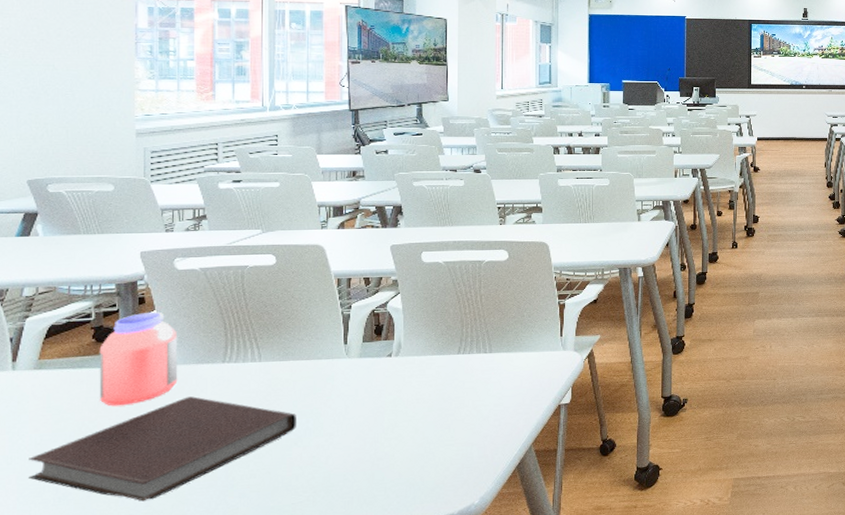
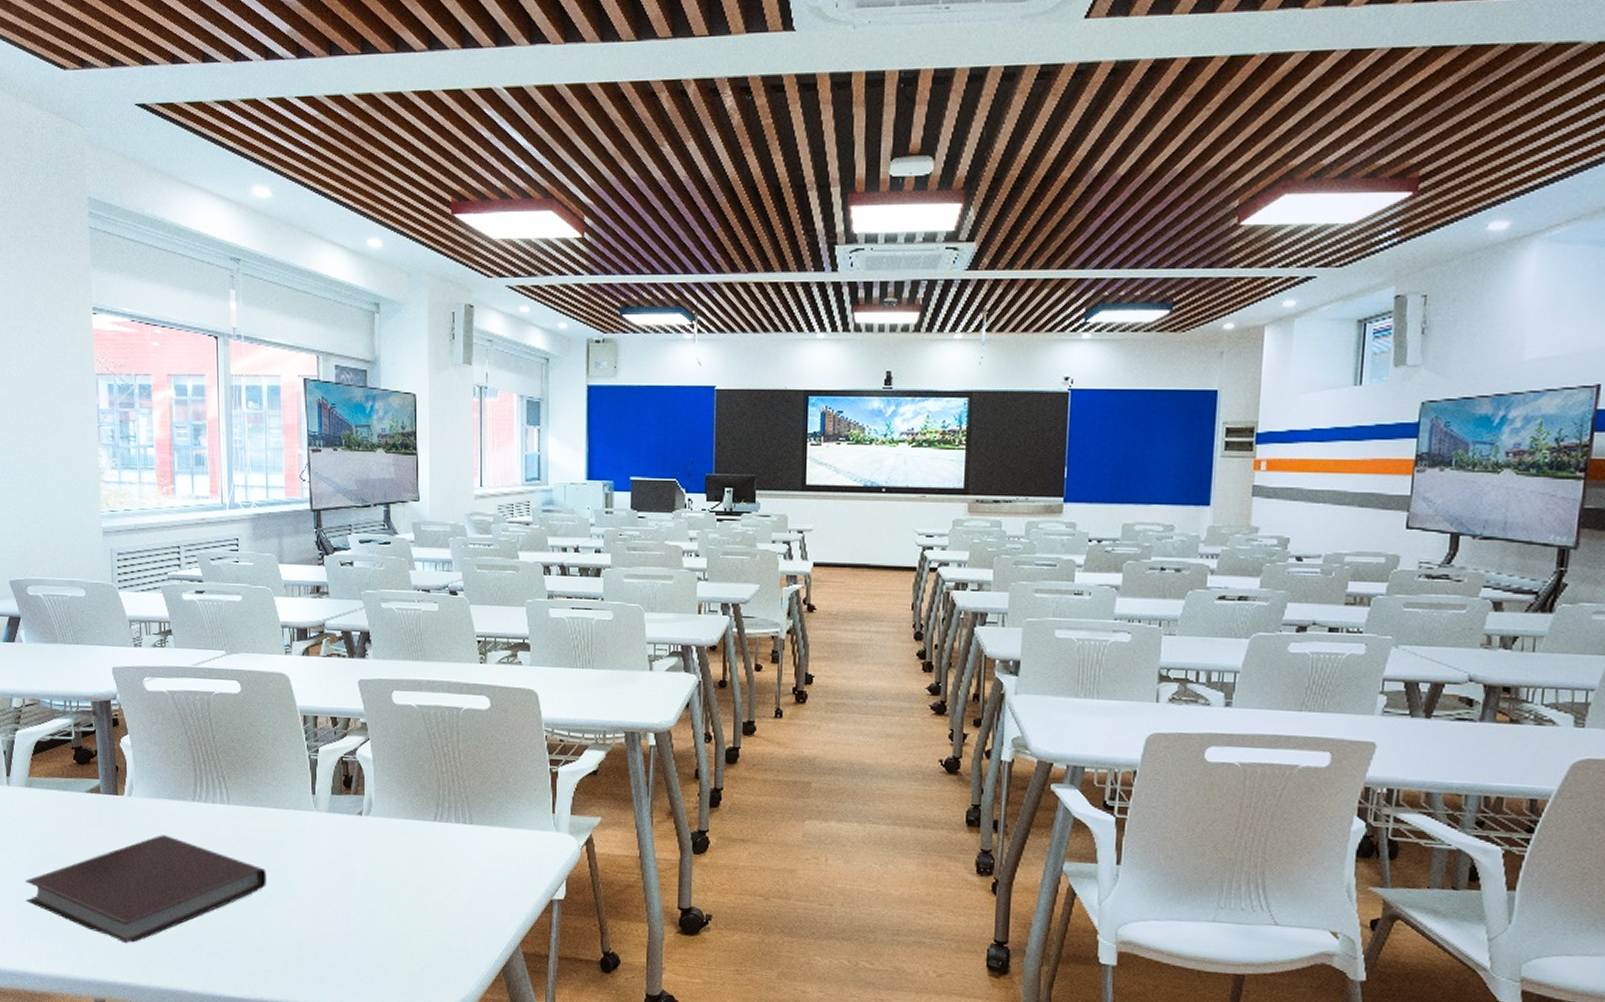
jar: present [99,311,178,405] -> none [80,735,152,836]

